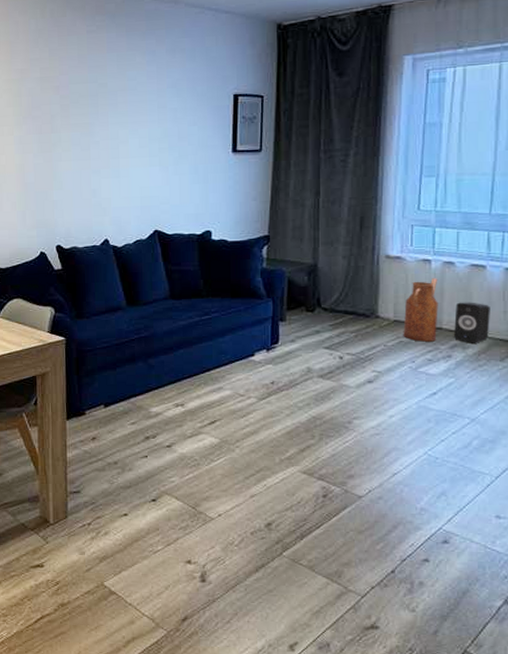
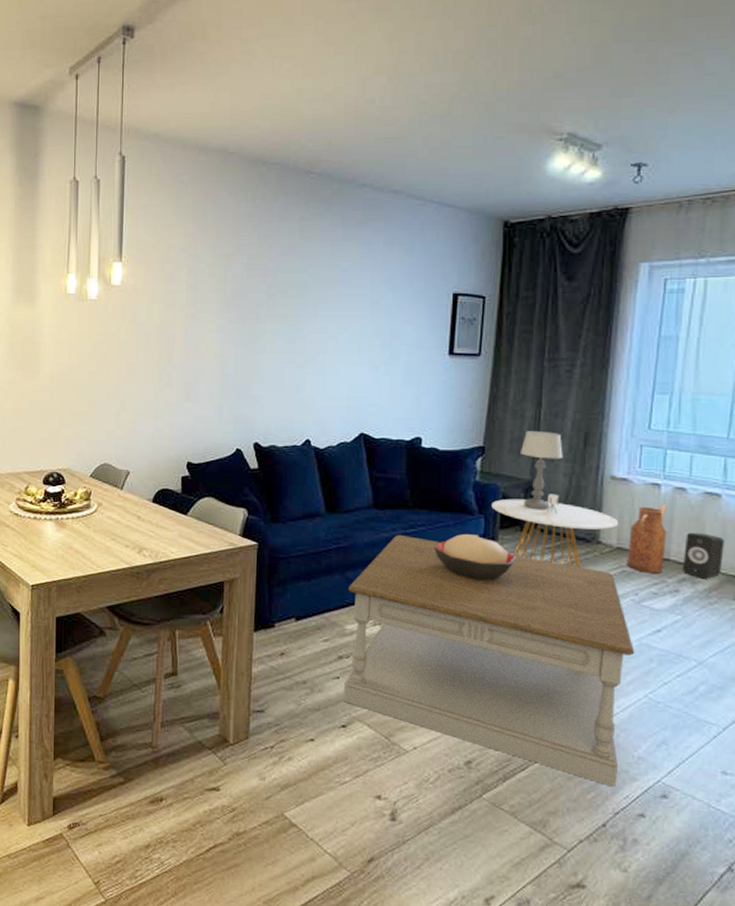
coffee table: none [151,322,414,537] -> present [343,535,635,787]
decorative bowl: none [228,316,303,359] -> present [434,533,516,581]
side table: none [278,275,394,341] -> present [491,493,618,567]
table lamp: none [302,218,341,291] -> present [520,431,563,510]

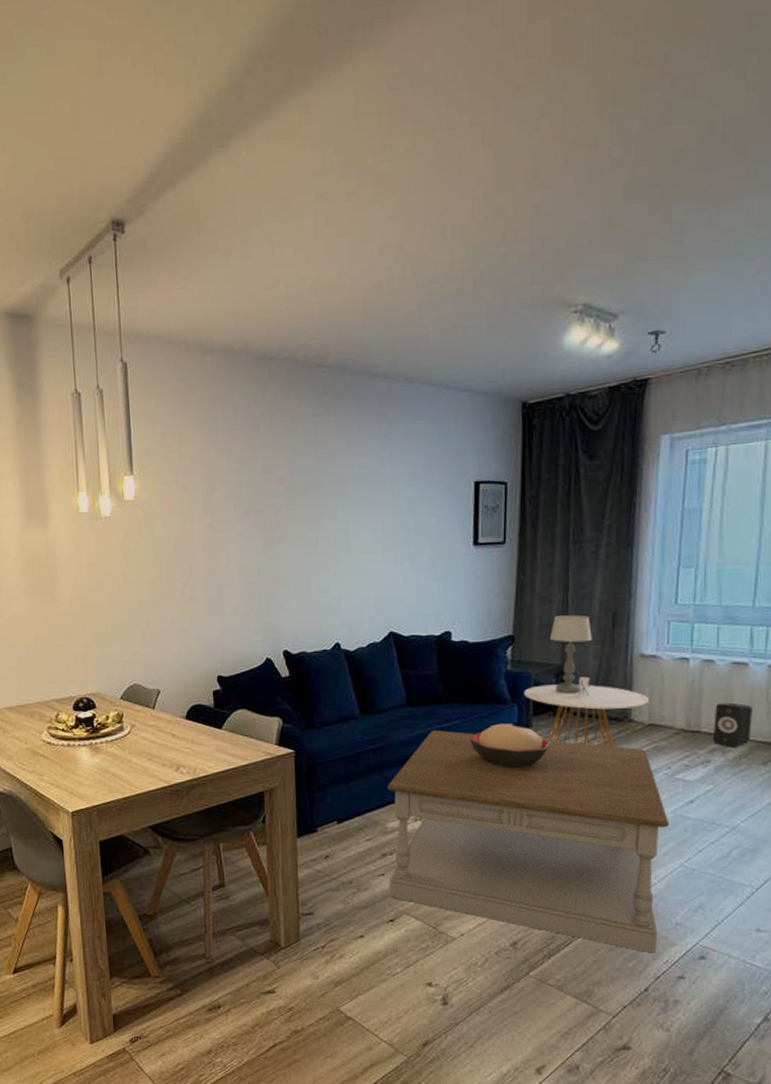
watering can: present [626,504,668,574] -> none [658,678,697,747]

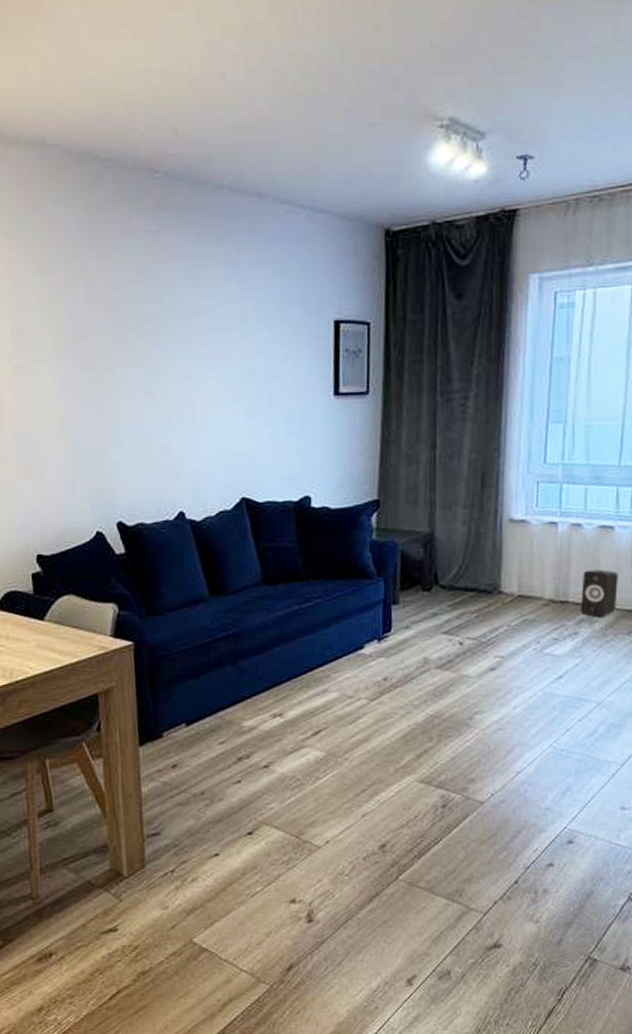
coffee table: present [387,730,669,954] -> none [242,611,539,843]
decorative bowl: present [470,723,551,768] -> none [333,600,419,651]
side table: present [524,676,648,747] -> none [390,545,518,623]
table lamp: present [549,615,592,694] -> none [416,476,461,565]

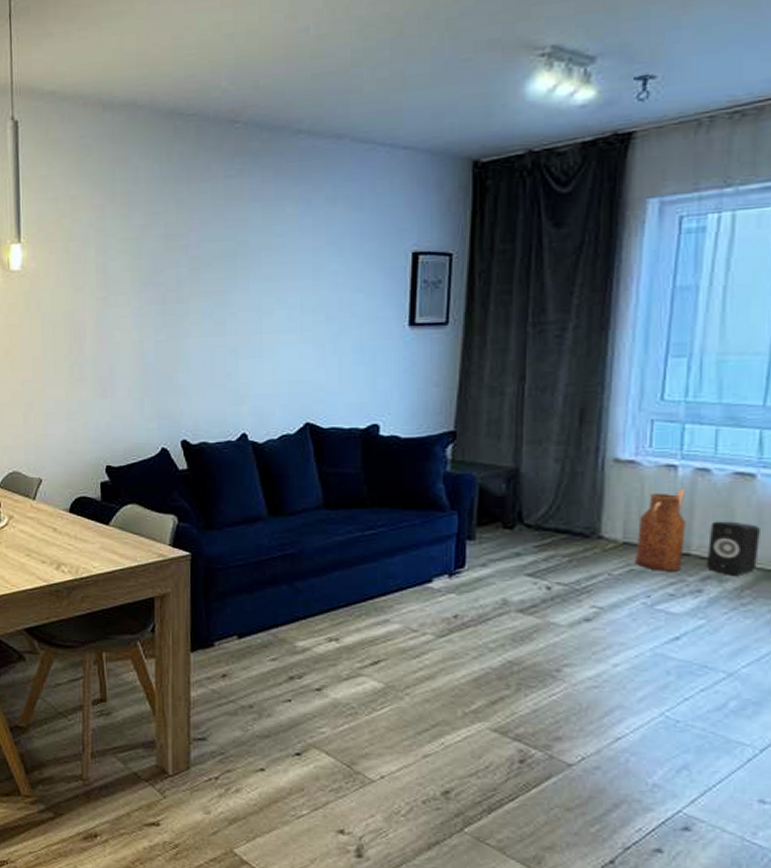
watering can: none [528,543,565,619] -> present [635,489,687,571]

